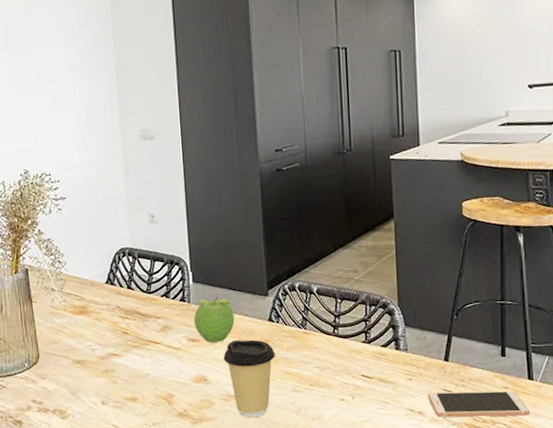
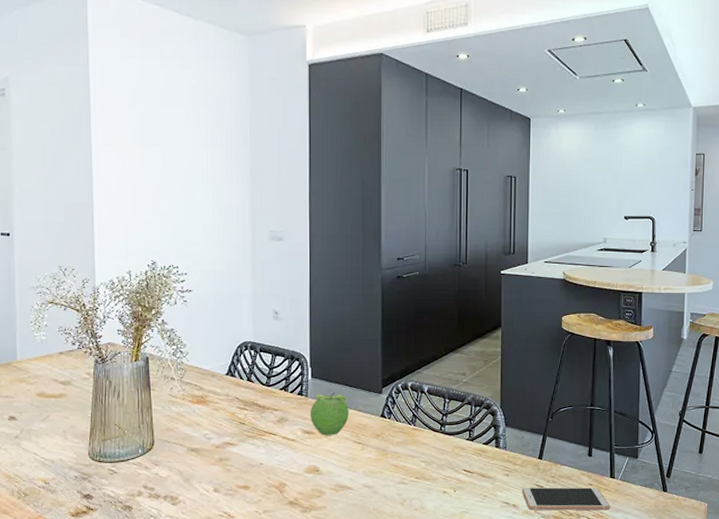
coffee cup: present [223,339,275,418] -> none [336,433,385,507]

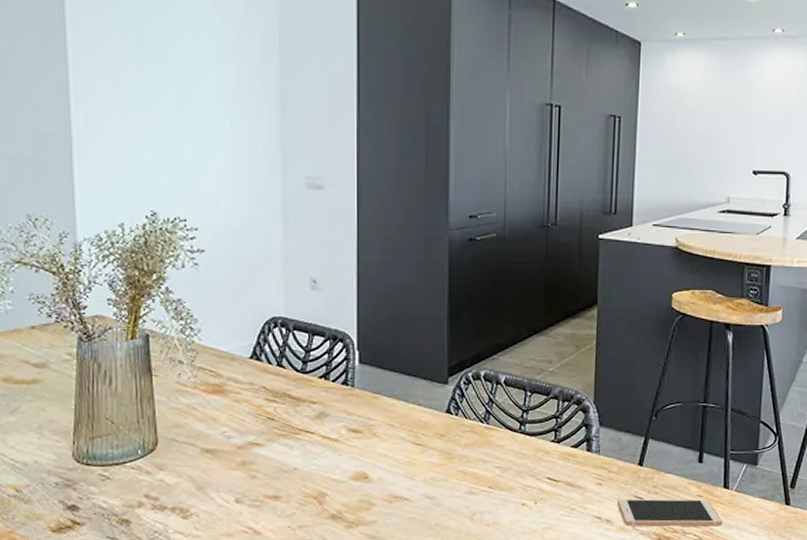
fruit: present [310,391,349,435] -> none [357,381,406,435]

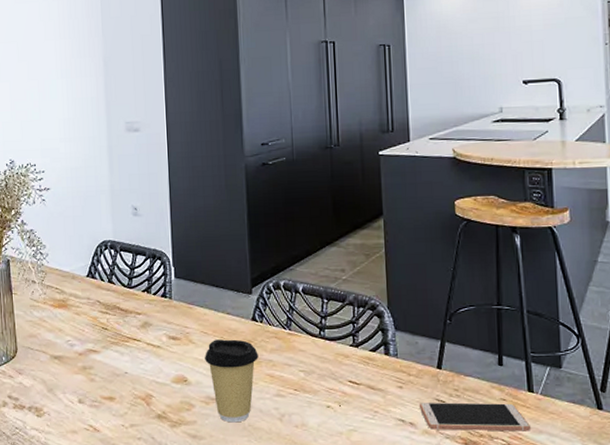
coffee cup: none [390,433,451,522] -> present [205,339,258,423]

